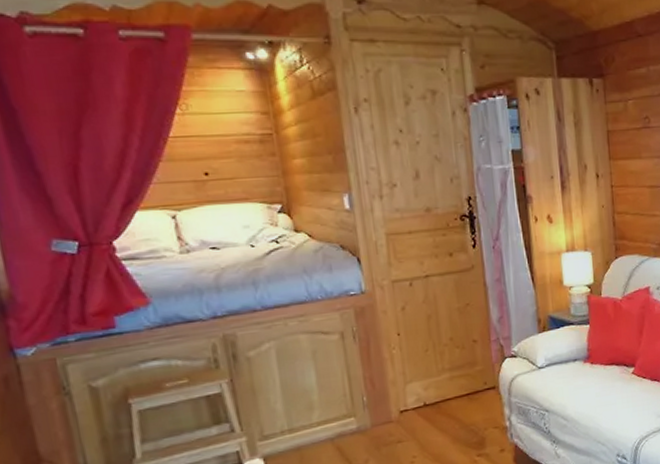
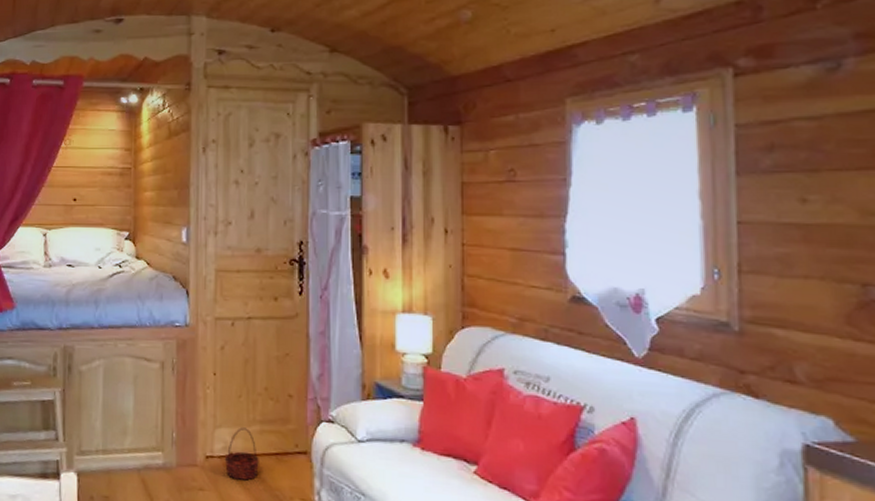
basket: none [418,377,453,425] -> present [224,427,259,481]

